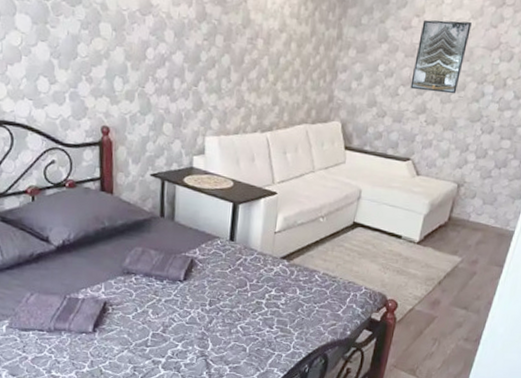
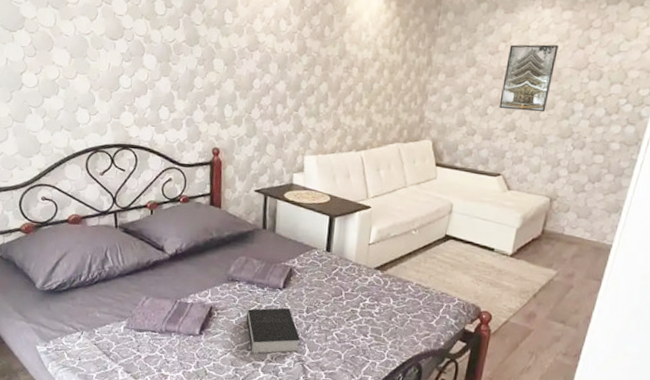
book: none [143,301,203,358] -> present [246,308,300,361]

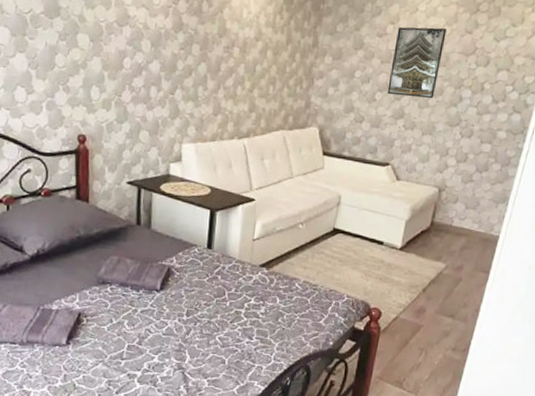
book: present [246,308,300,361] -> none [119,311,180,371]

